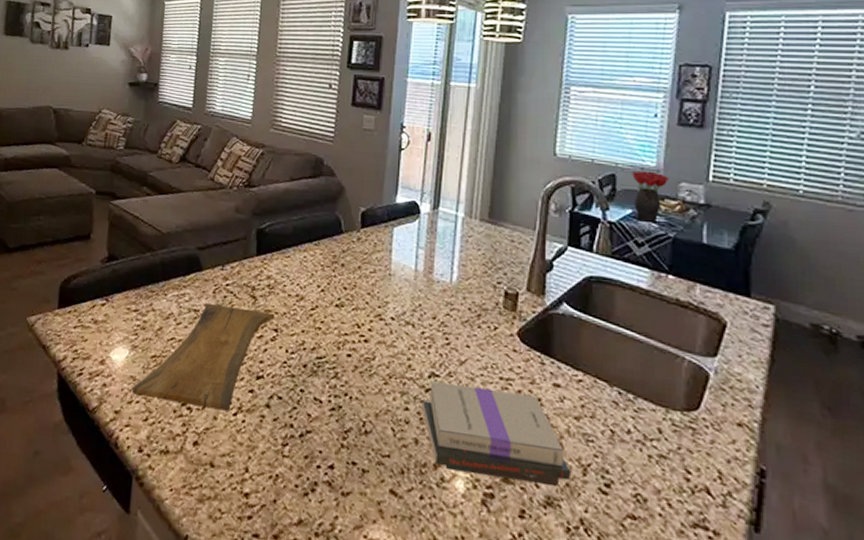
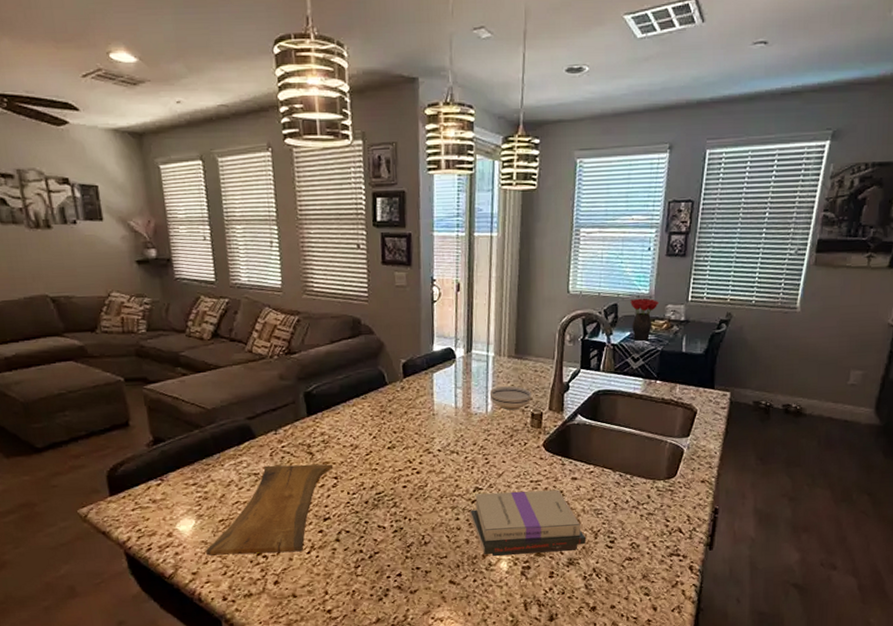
bowl: none [456,253,506,284] -> present [489,386,532,410]

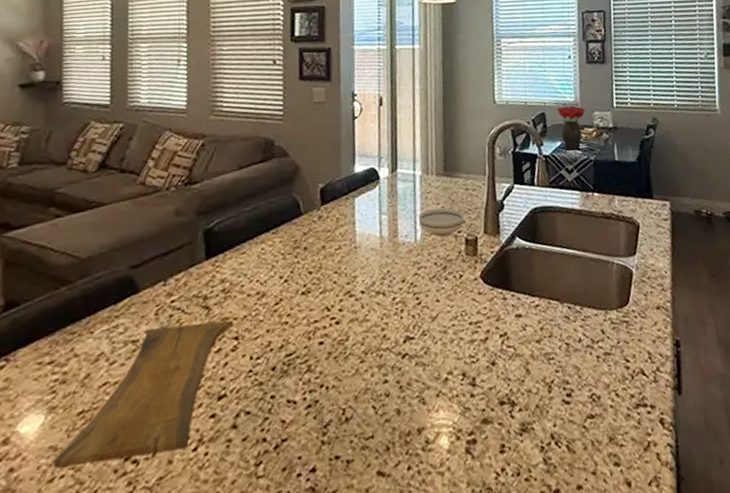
books: present [469,489,587,556] -> none [400,331,540,430]

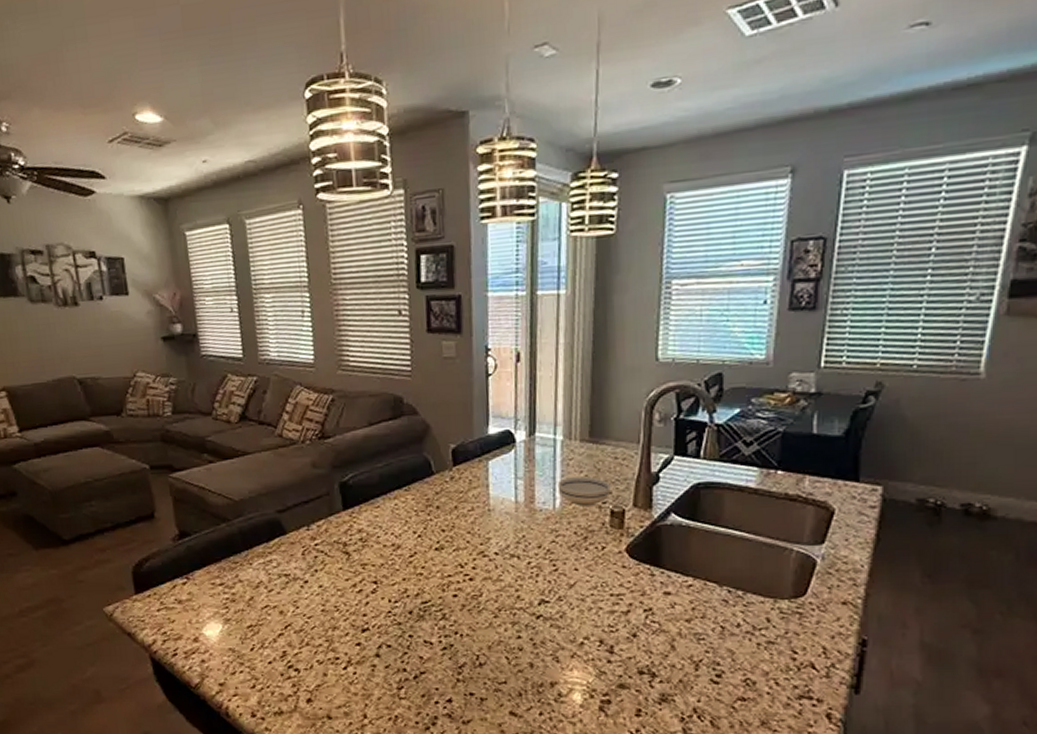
cutting board: present [54,320,234,469] -> none [233,565,373,667]
bouquet: present [556,105,585,151] -> none [738,364,779,421]

